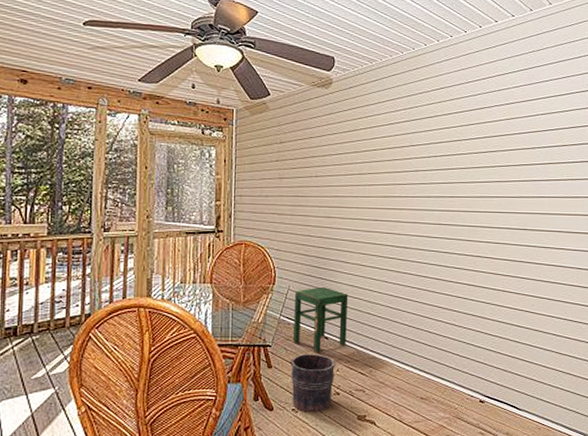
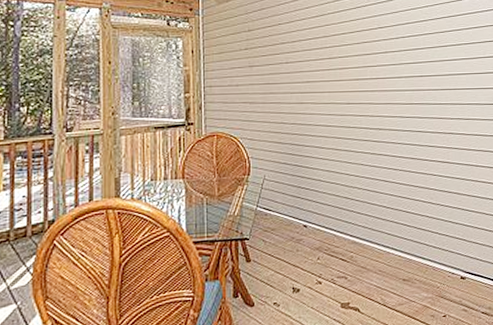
bucket: present [289,354,337,412] -> none [268,243,317,305]
stool: present [293,286,349,354] -> none [271,173,326,244]

